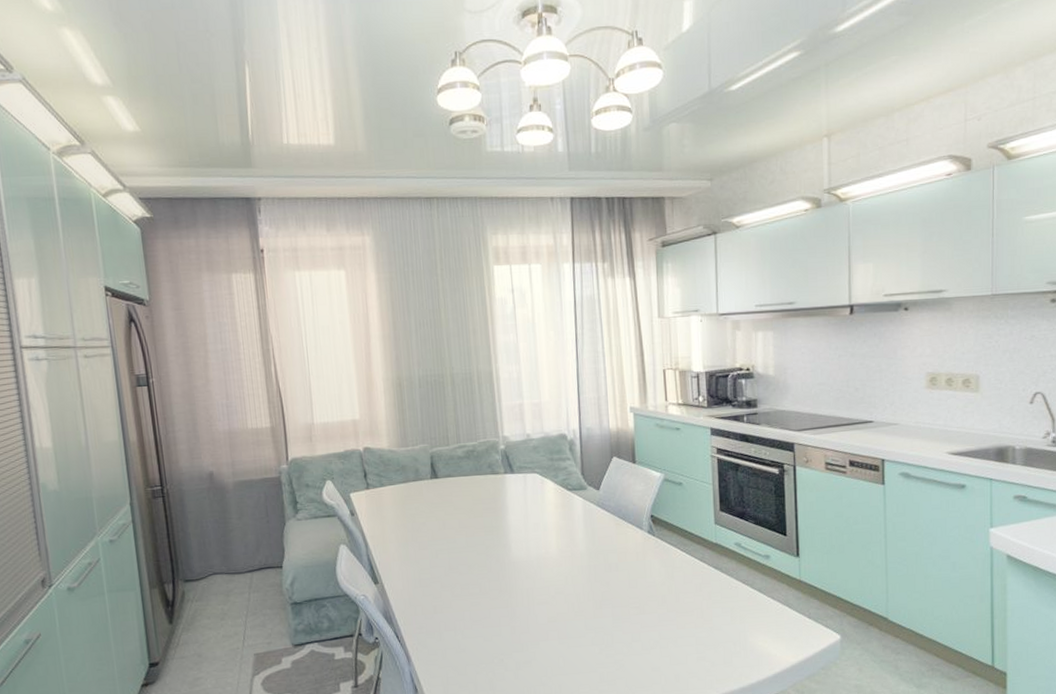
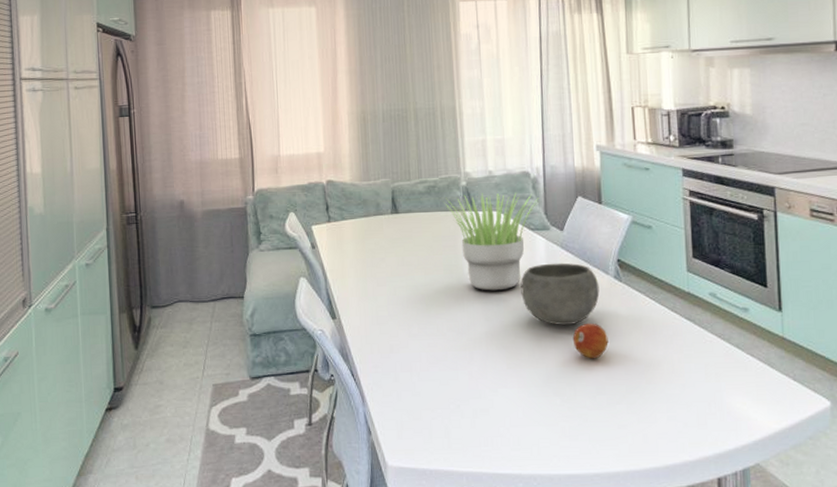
potted plant: none [484,455,576,550] -> present [445,193,539,291]
bowl: none [559,520,634,579] -> present [520,263,600,325]
fruit: none [609,575,643,609] -> present [572,323,608,359]

